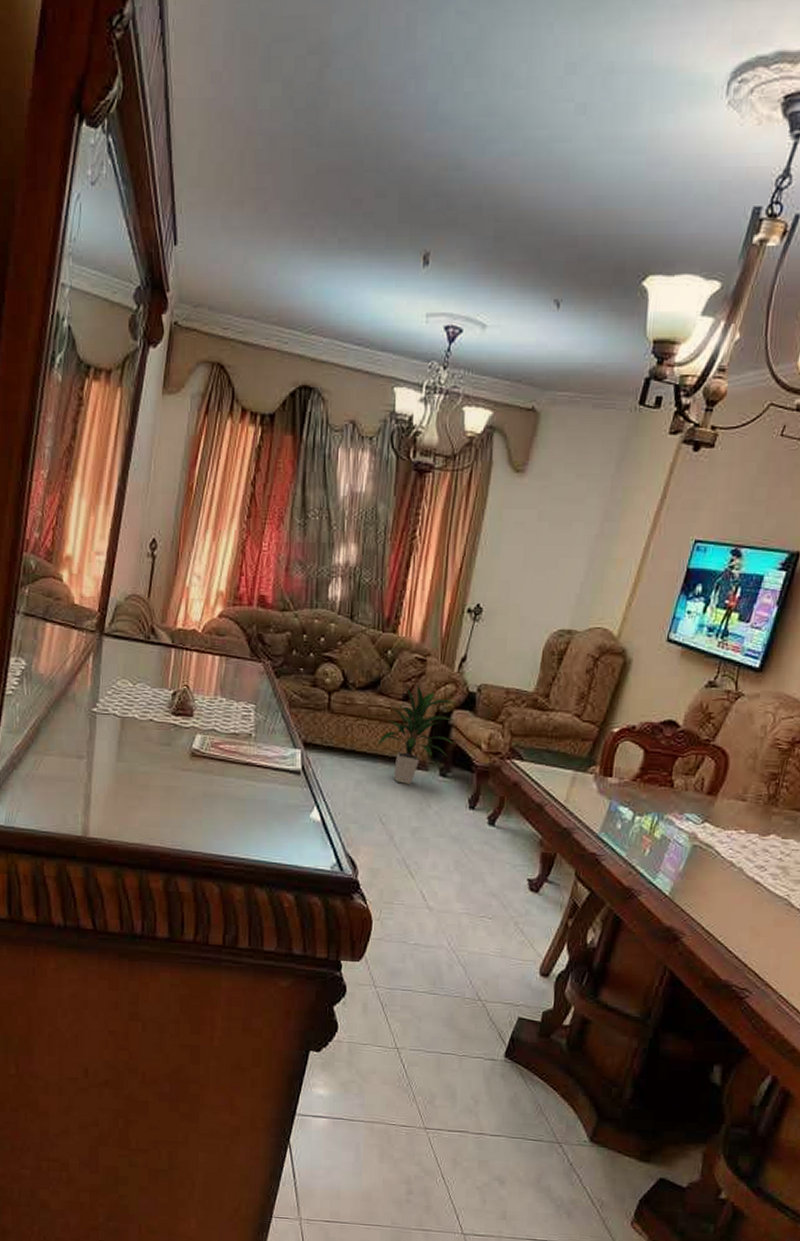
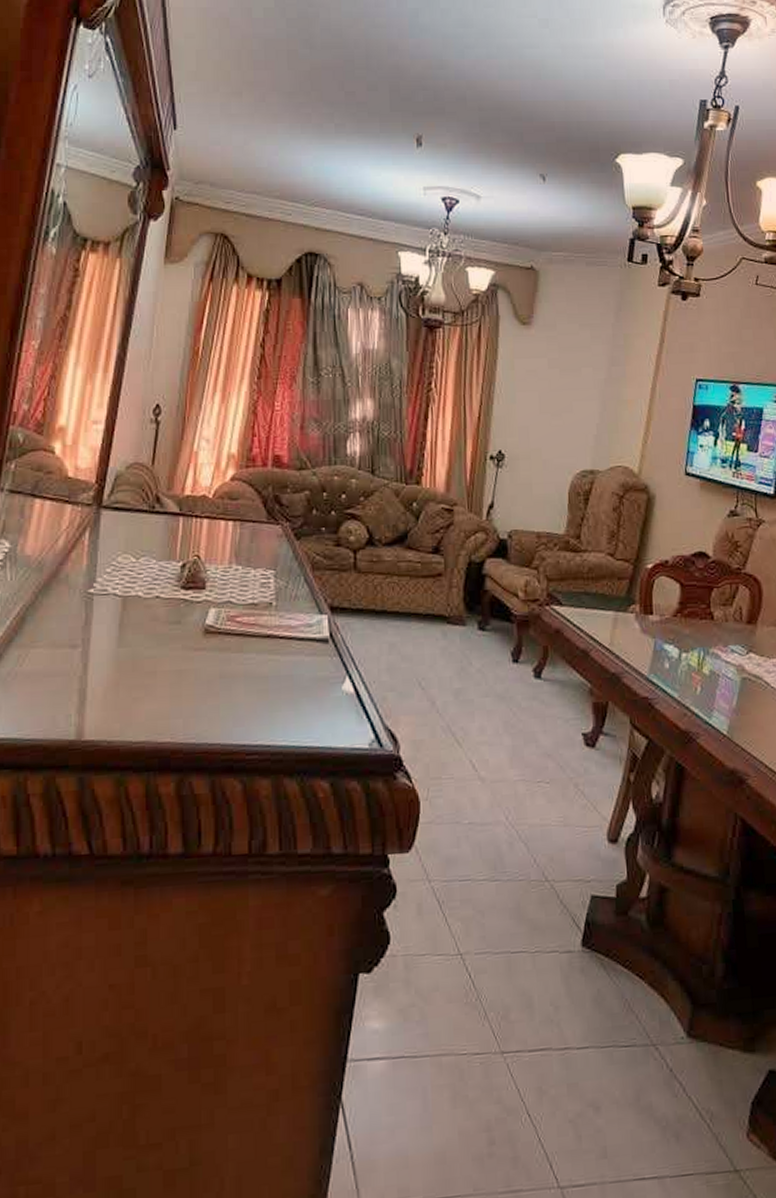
indoor plant: present [377,685,457,785] -> none [409,536,489,643]

